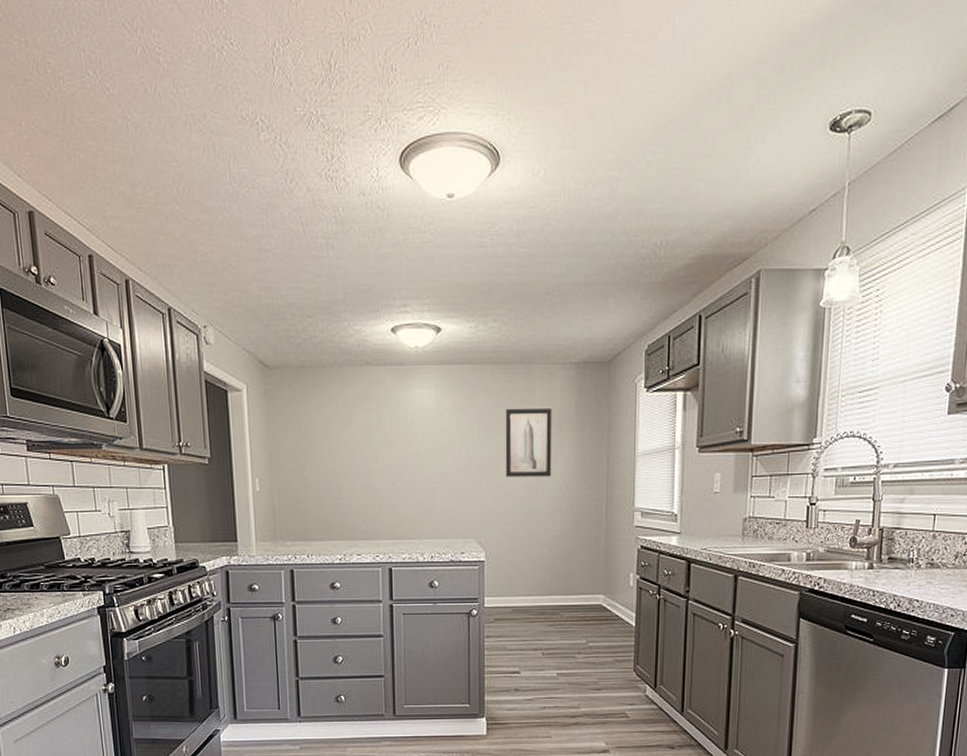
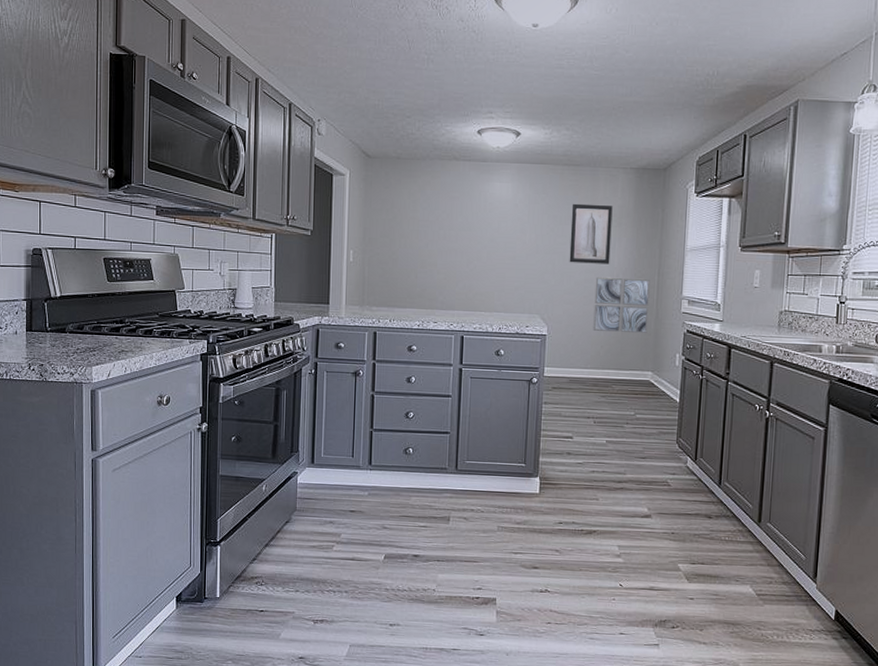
wall art: none [536,491,598,553] -> present [593,276,650,333]

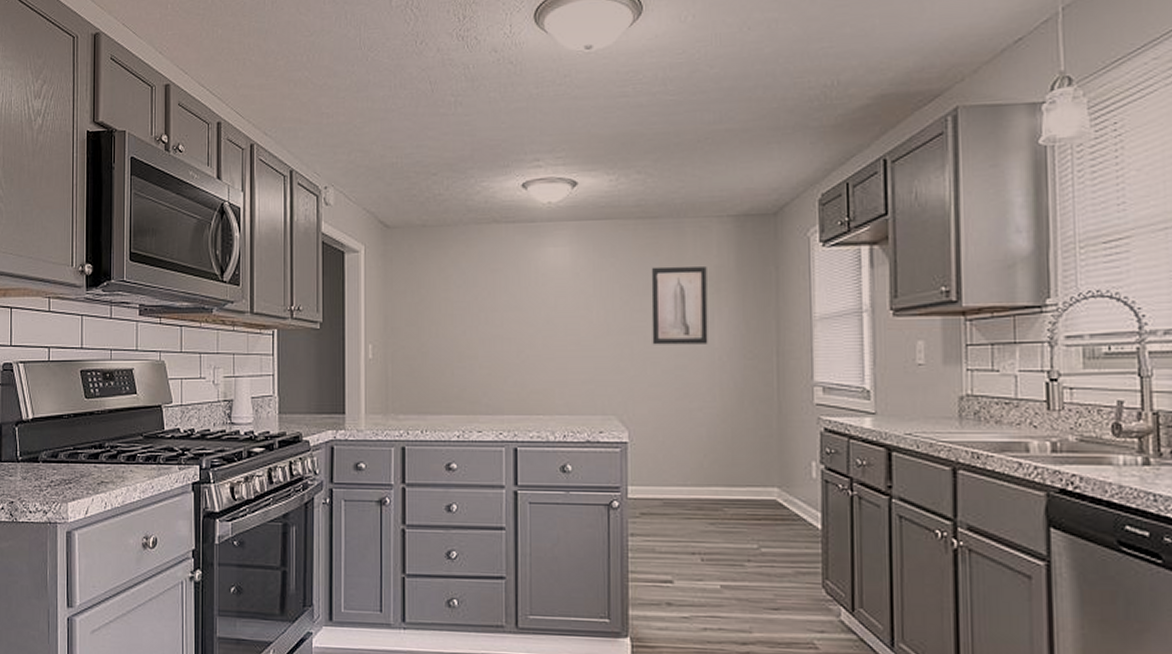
wall art: present [593,276,650,333] -> none [690,361,768,434]

